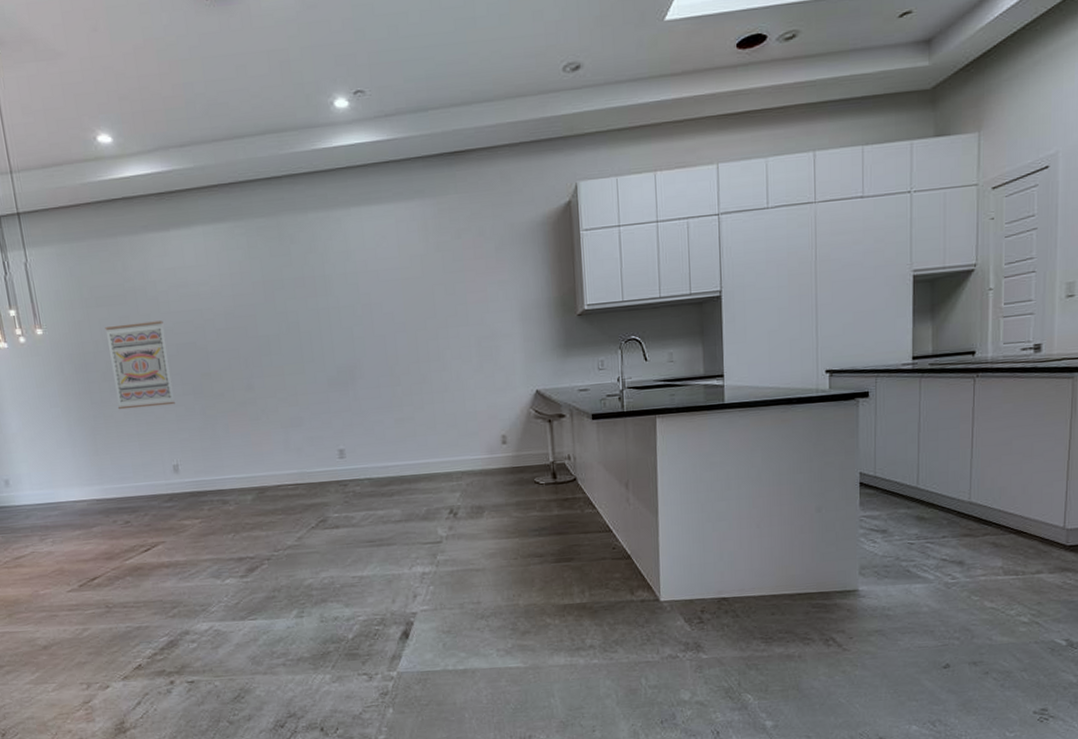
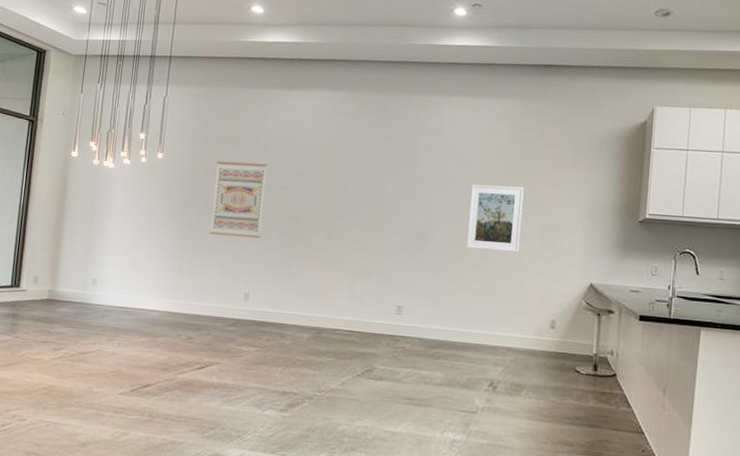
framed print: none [392,298,456,376] -> present [466,184,524,252]

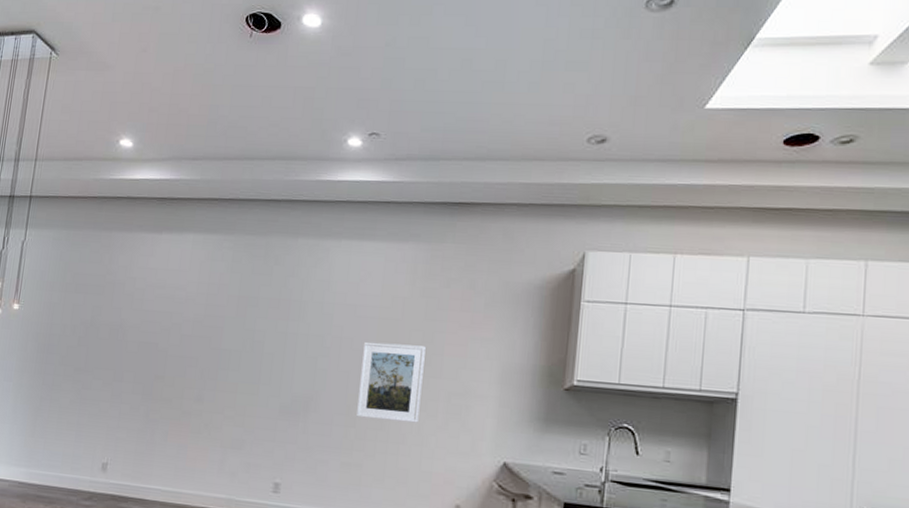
wall art: present [209,161,268,239] -> none [65,313,133,401]

